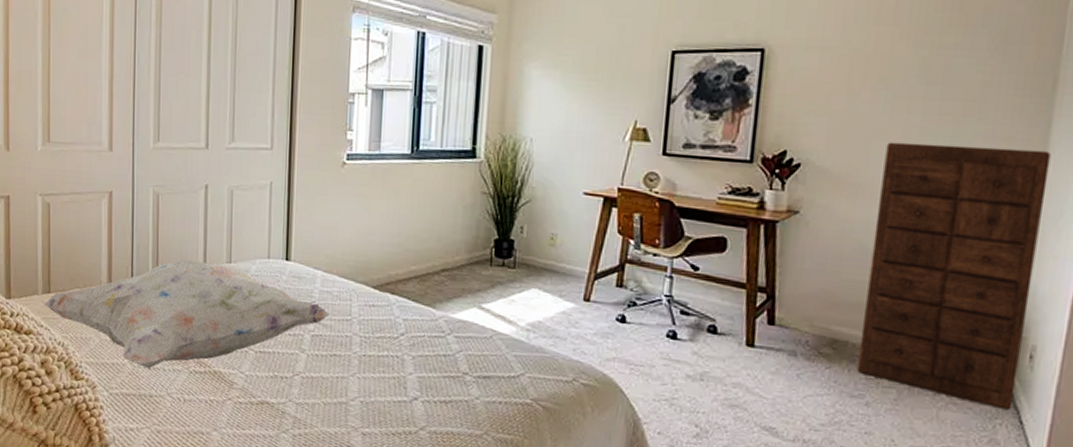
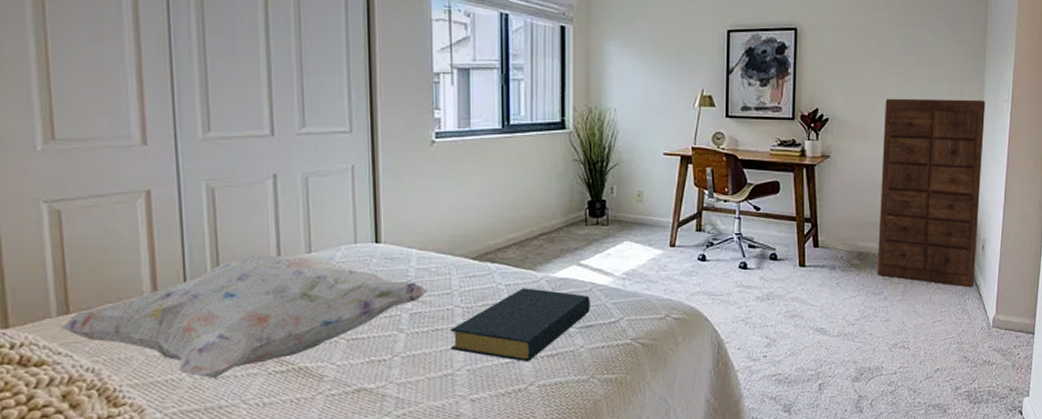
hardback book: none [346,325,490,405] -> present [449,288,590,362]

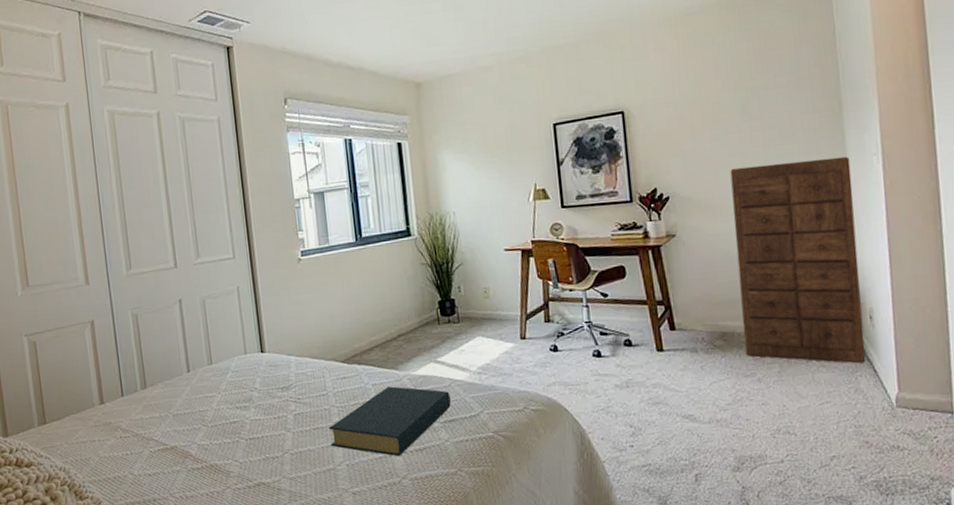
decorative pillow: present [58,255,430,379] -> none [39,367,309,476]

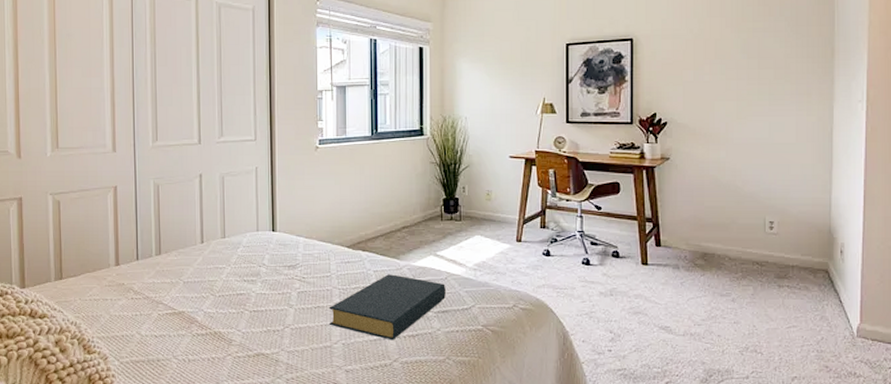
dresser: present [730,156,866,364] -> none [723,100,836,293]

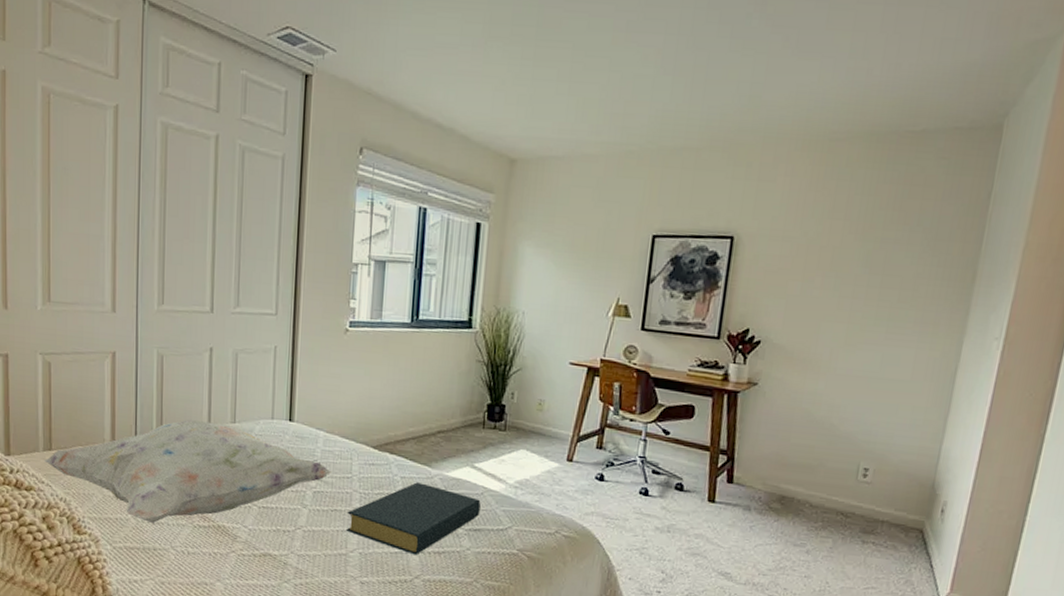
decorative pillow: none [55,239,313,337] -> present [43,420,332,524]

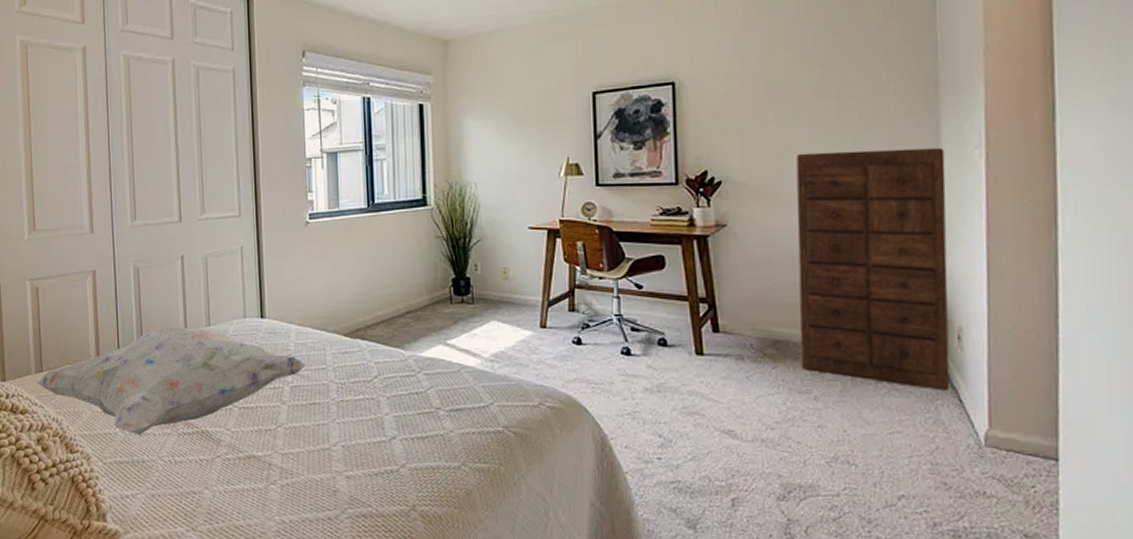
hardback book: present [345,482,481,555] -> none [325,366,459,443]
dresser: none [800,323,968,556] -> present [796,147,950,391]

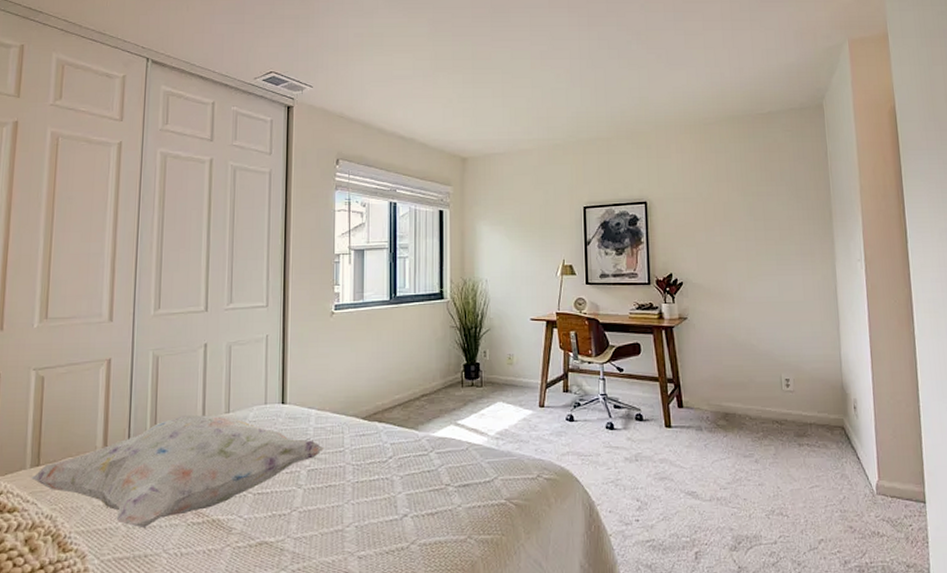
dresser: present [796,147,950,391] -> none [737,260,851,451]

